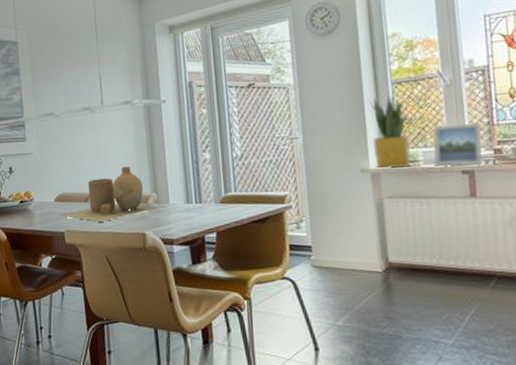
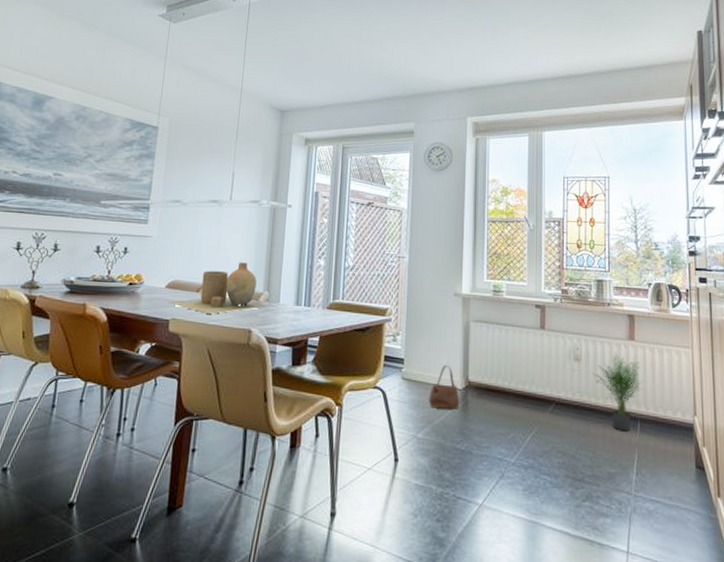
handbag: none [344,248,381,294] -> present [428,365,459,409]
planter: present [369,95,410,169] -> none [467,231,498,296]
picture frame: present [433,123,483,166] -> none [515,263,553,301]

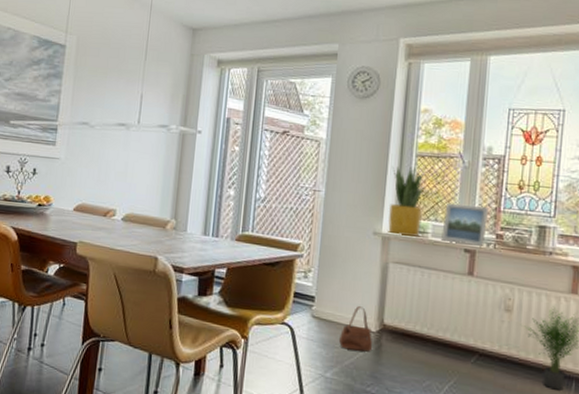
vase: present [169,262,267,314] -> none [77,188,174,239]
planter: none [467,231,498,296] -> present [388,166,425,237]
picture frame: none [515,263,553,301] -> present [441,202,488,246]

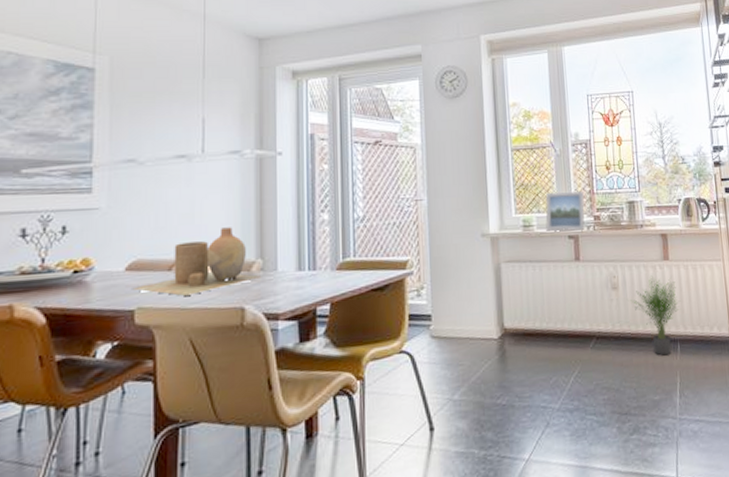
vase: none [77,188,174,239] -> present [132,227,262,296]
handbag: present [338,306,372,352] -> none [461,315,496,365]
planter: present [388,166,425,237] -> none [491,161,526,233]

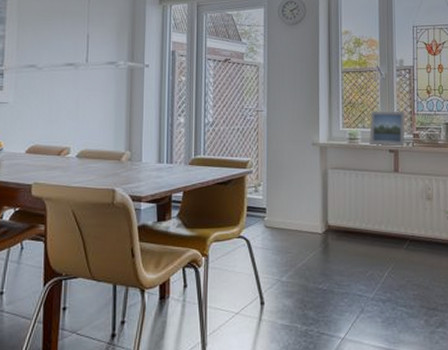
vase: present [132,227,262,296] -> none [30,124,130,176]

